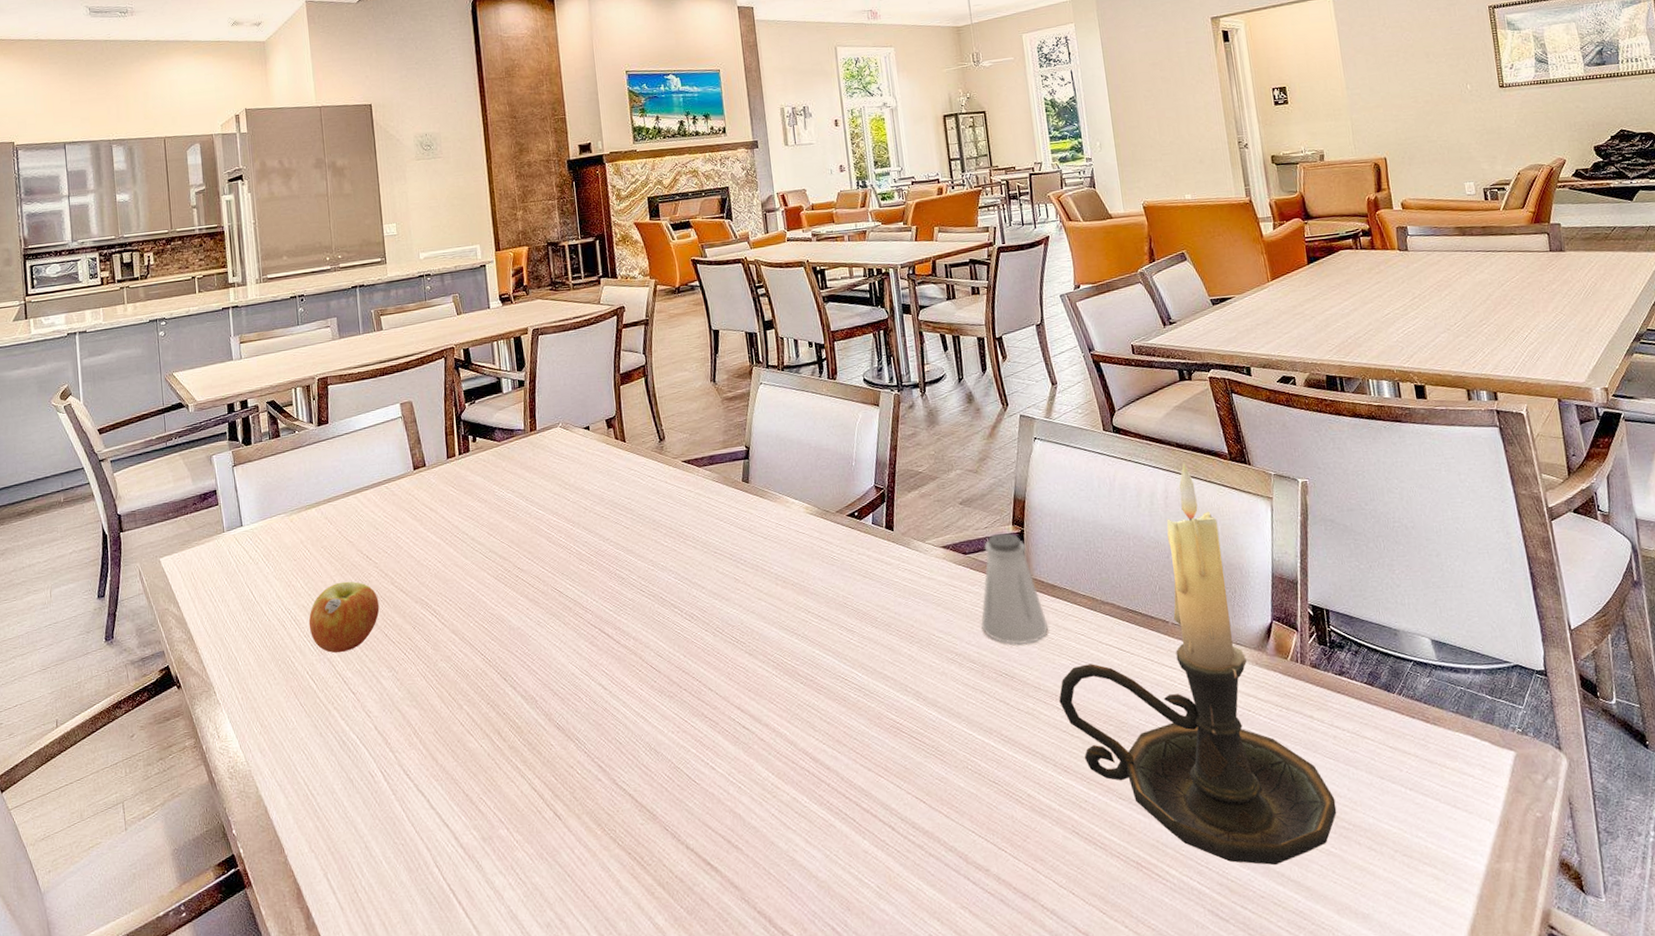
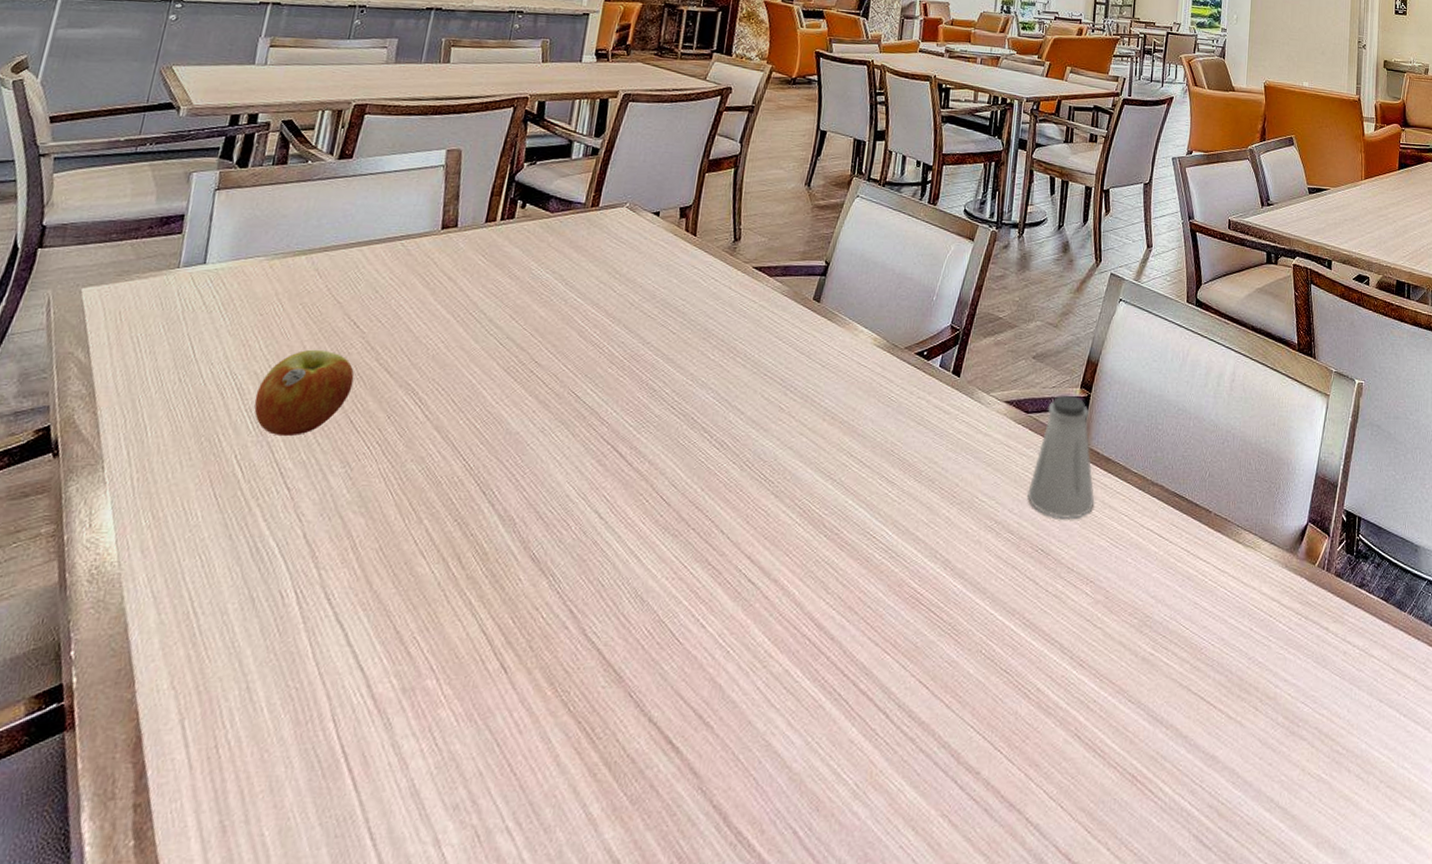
candle holder: present [1059,462,1337,866] -> none [1089,346,1335,789]

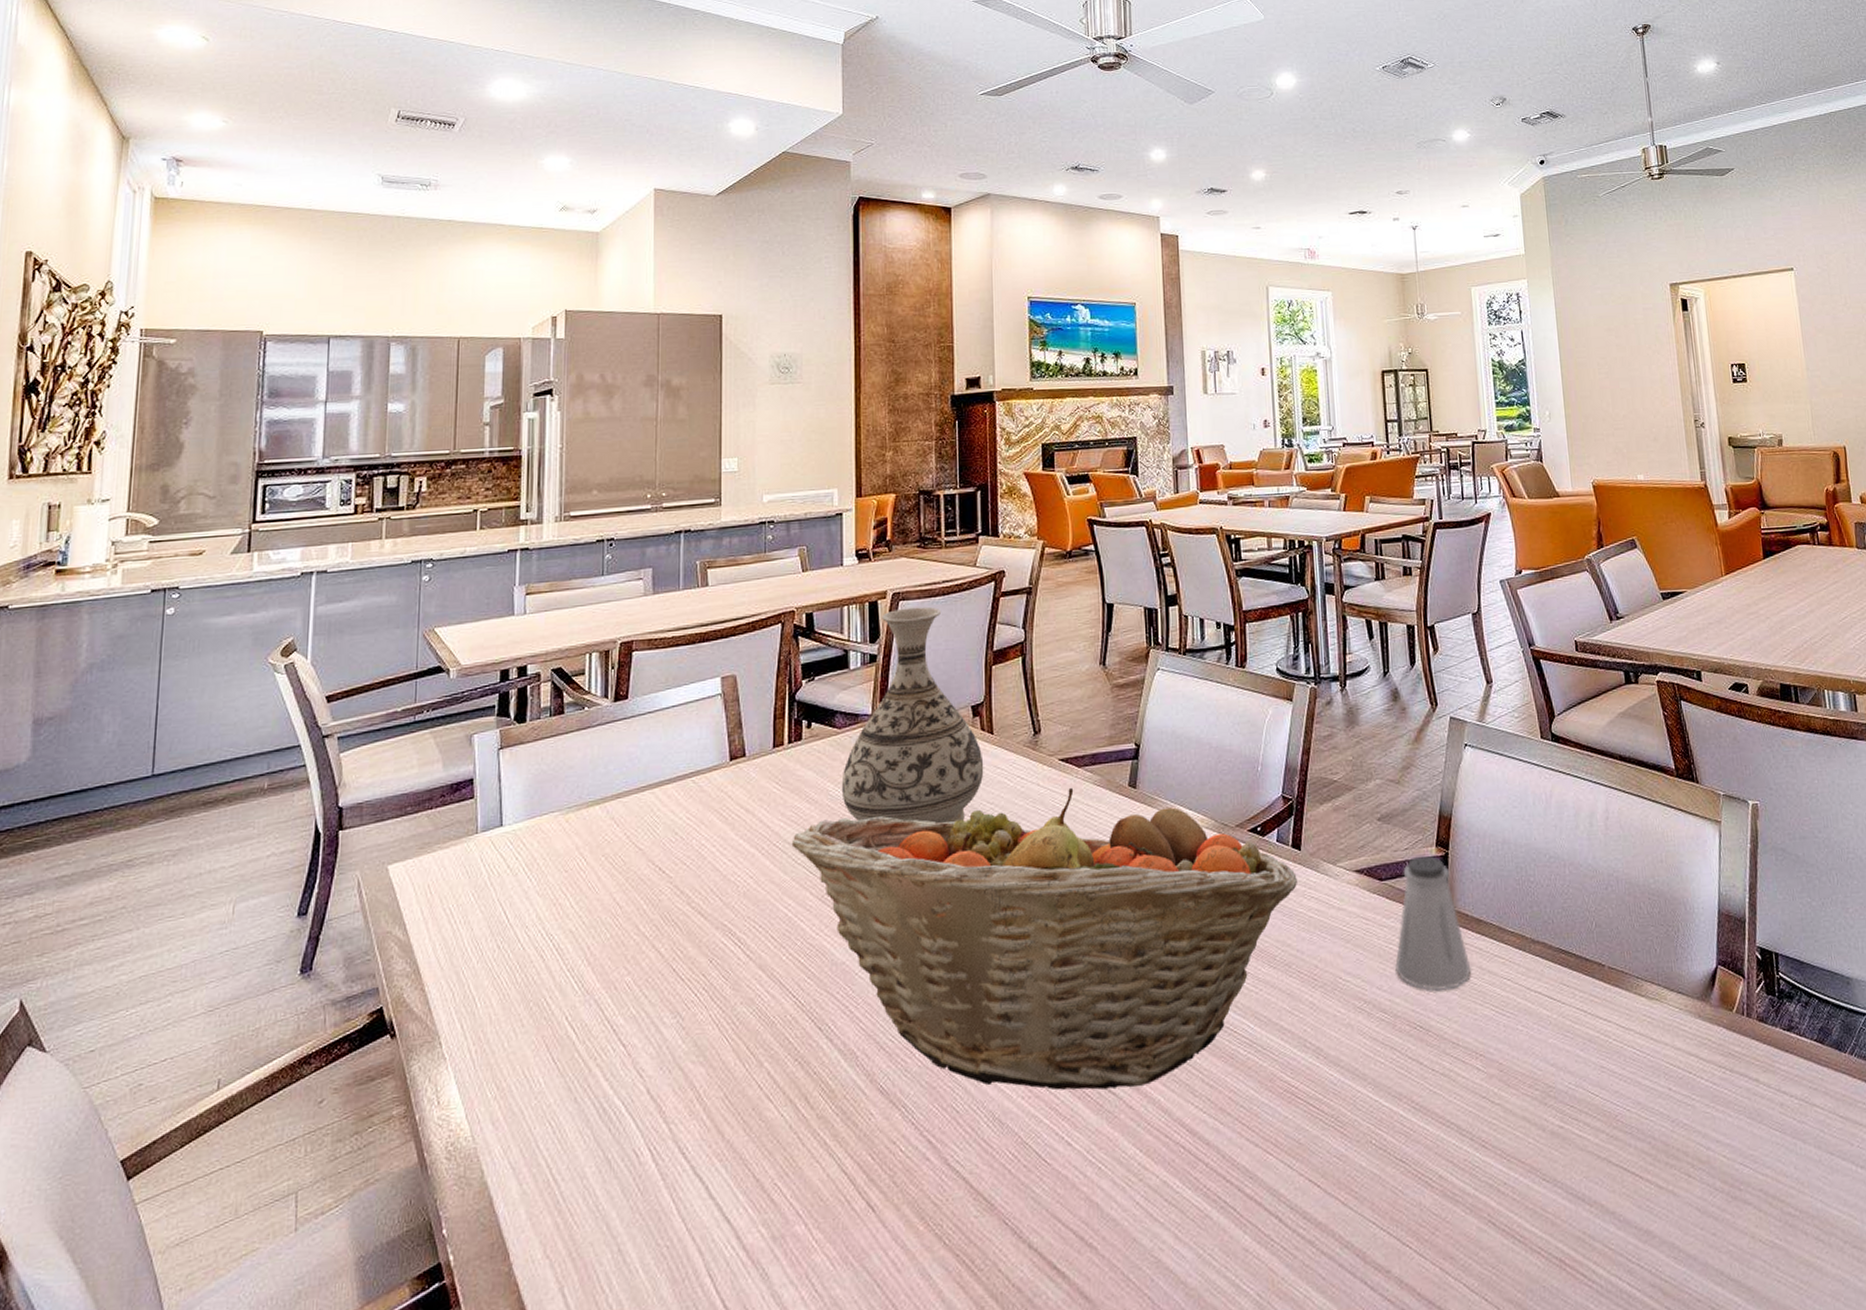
apple: present [254,349,354,437] -> none [575,899,669,993]
fruit basket: none [487,294,953,578] -> present [791,787,1297,1090]
vase: none [543,109,683,314] -> present [841,606,984,824]

